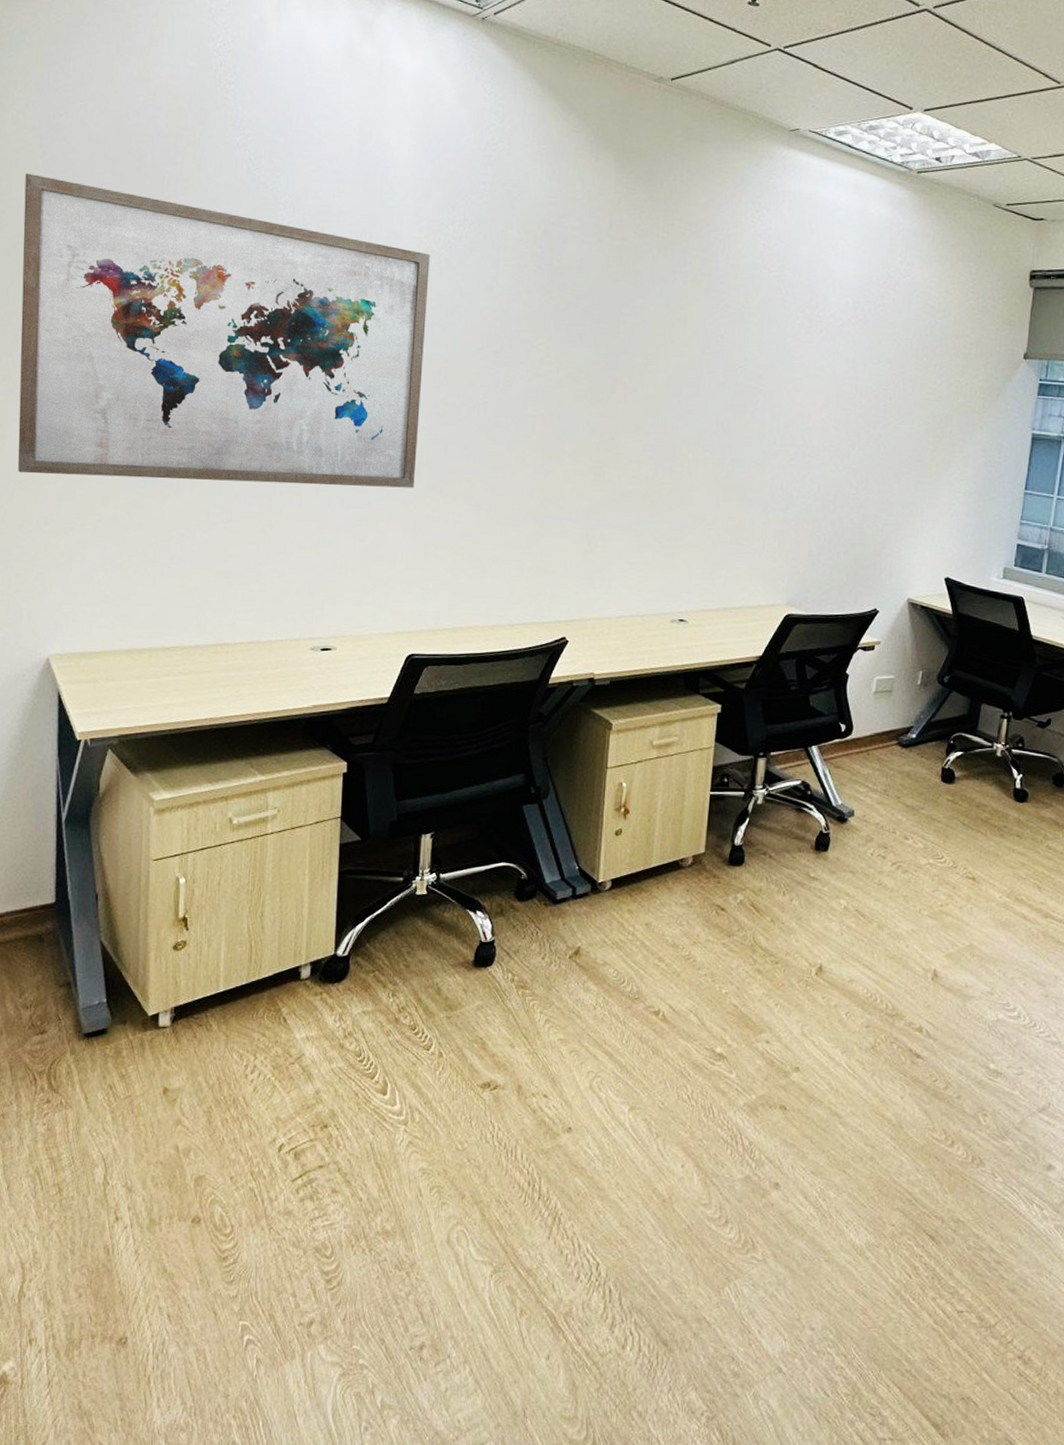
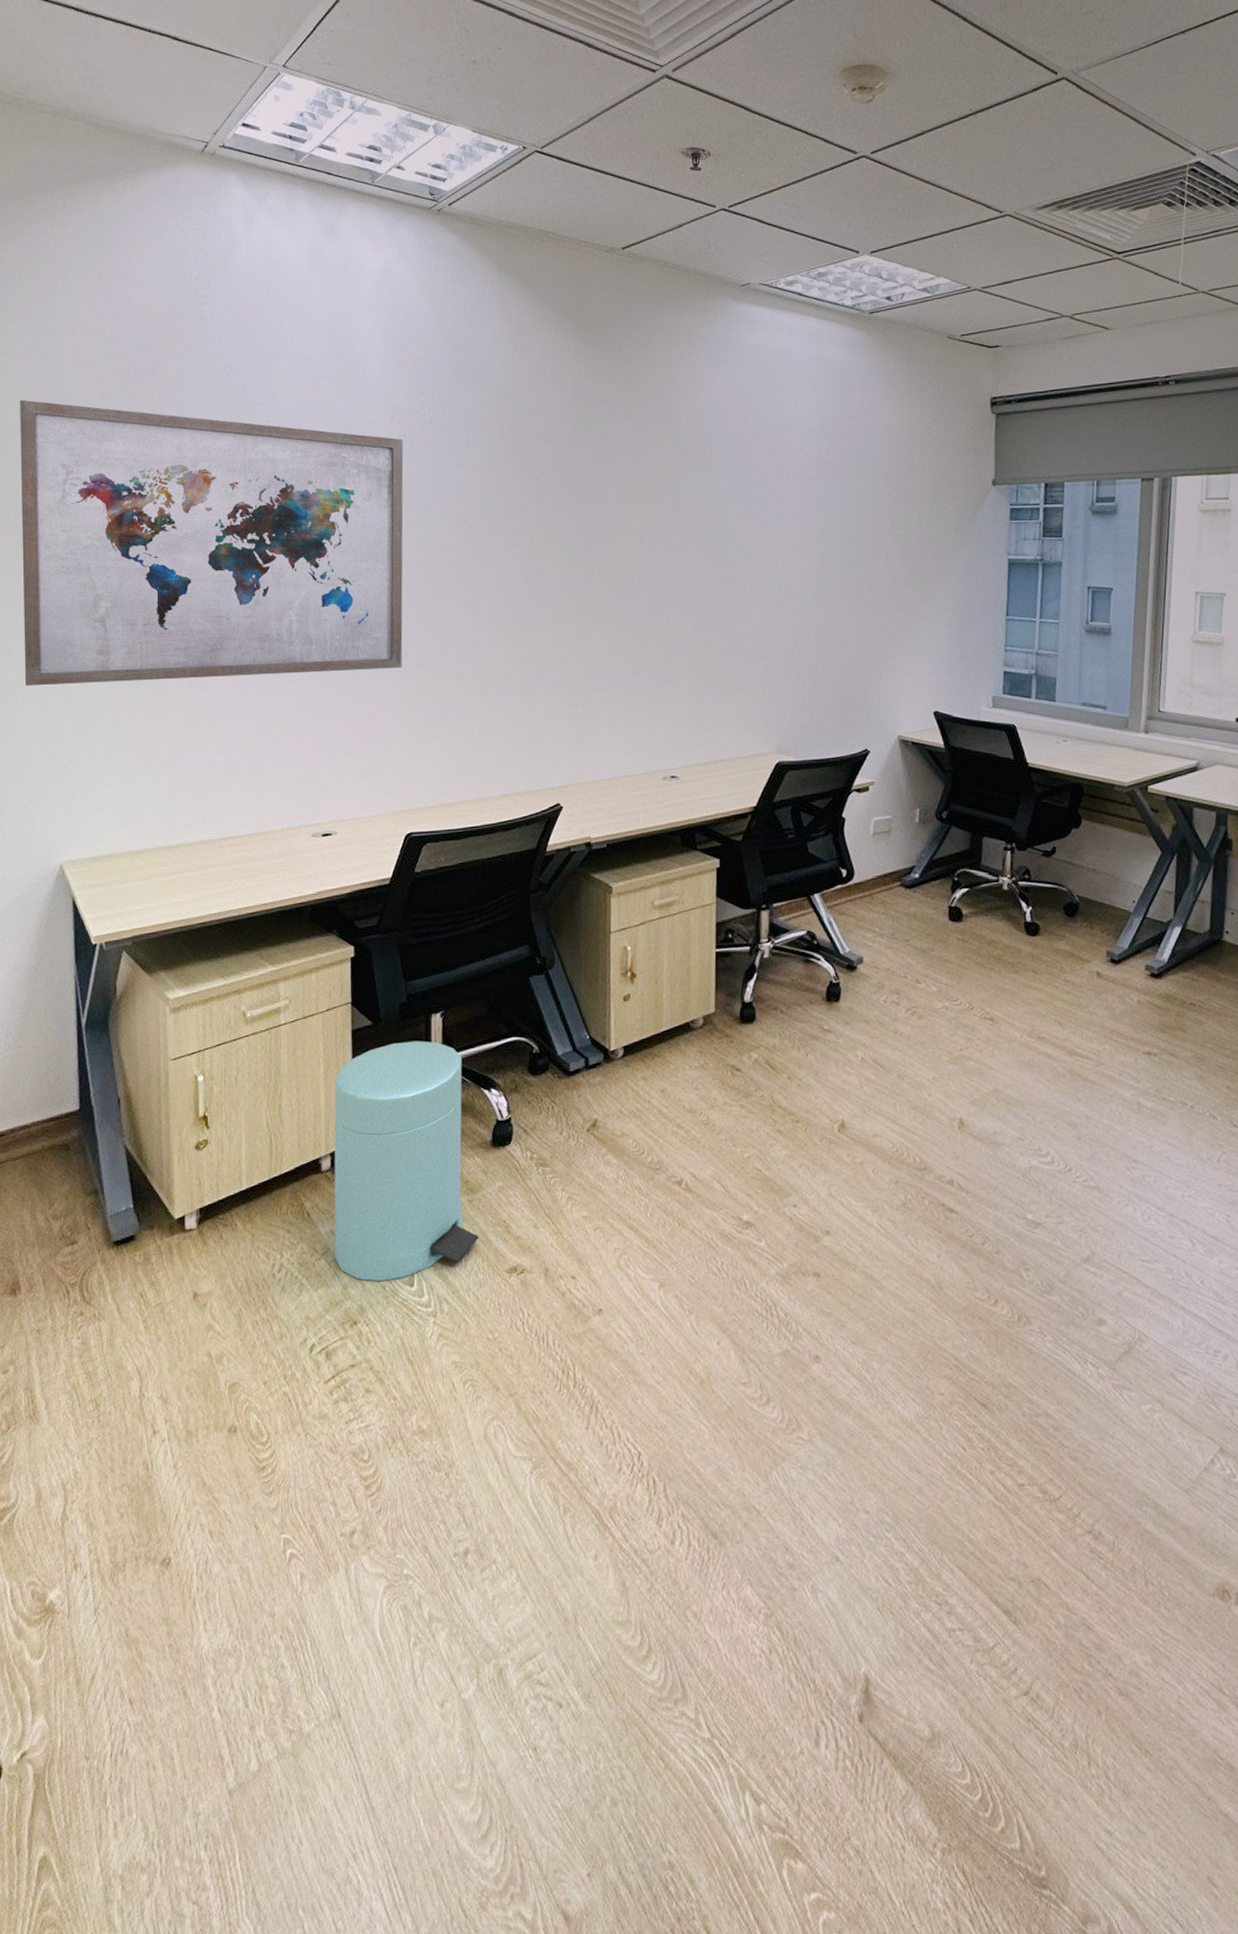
trash can: none [309,859,455,1088] -> present [334,1041,479,1281]

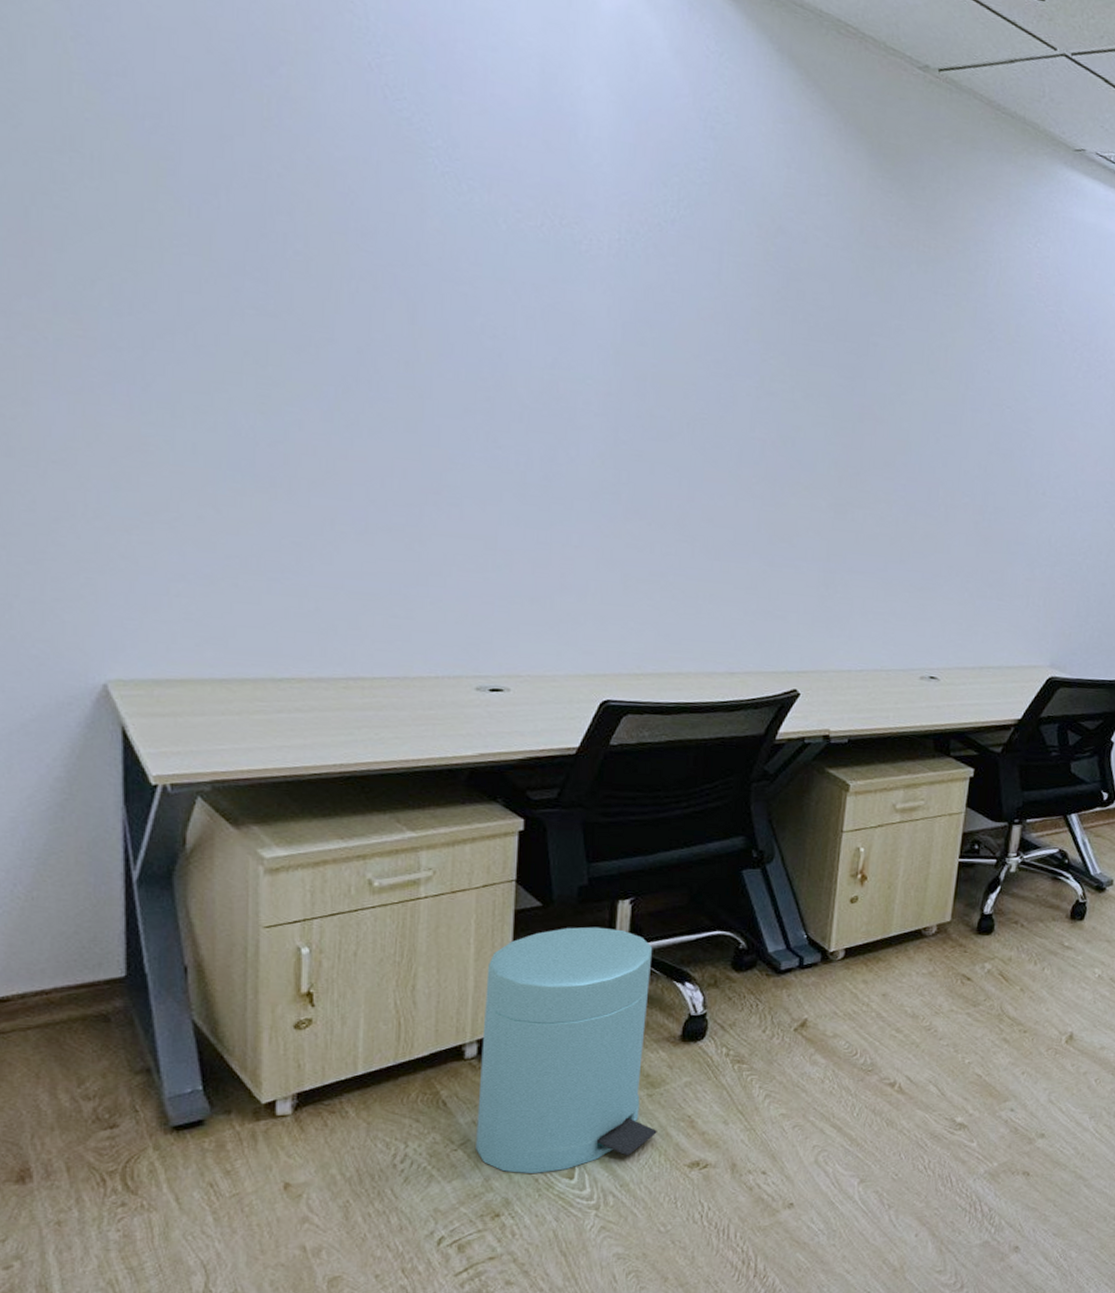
wall art: present [20,399,404,687] -> none [48,56,634,511]

